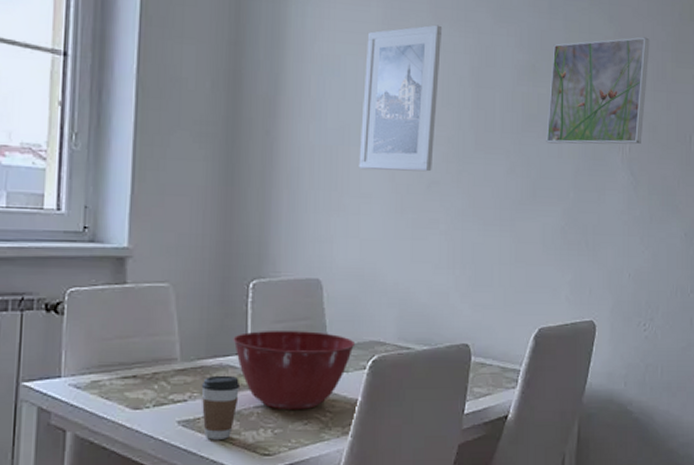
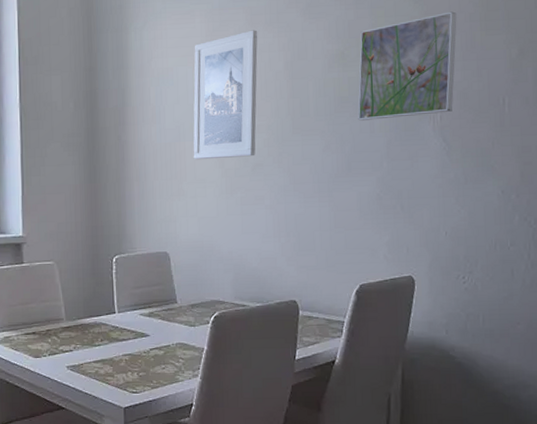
coffee cup: present [201,375,241,440] -> none [82,330,112,380]
mixing bowl: present [233,331,356,411] -> none [103,294,200,358]

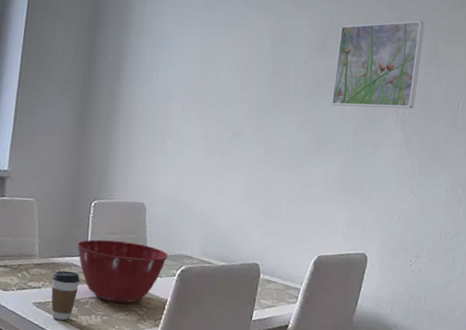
coffee cup: none [82,330,112,380] -> present [51,270,80,320]
mixing bowl: none [103,294,200,358] -> present [77,239,169,304]
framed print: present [193,30,258,160] -> none [179,10,251,125]

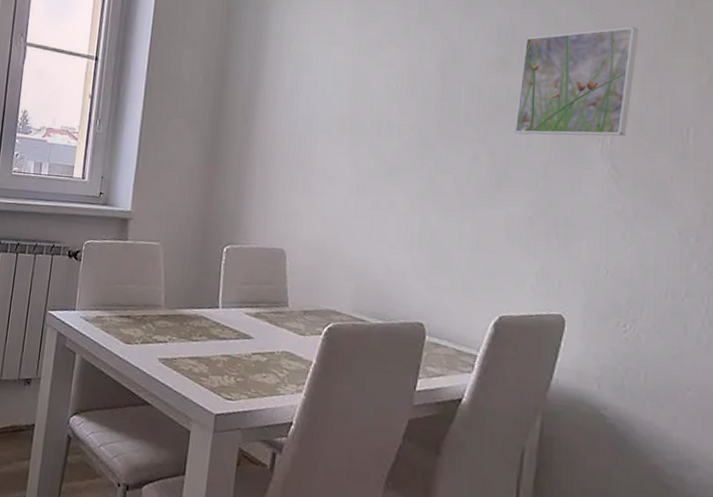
coffee cup: present [51,270,80,320] -> none [178,324,211,380]
mixing bowl: present [77,239,169,304] -> none [207,289,313,364]

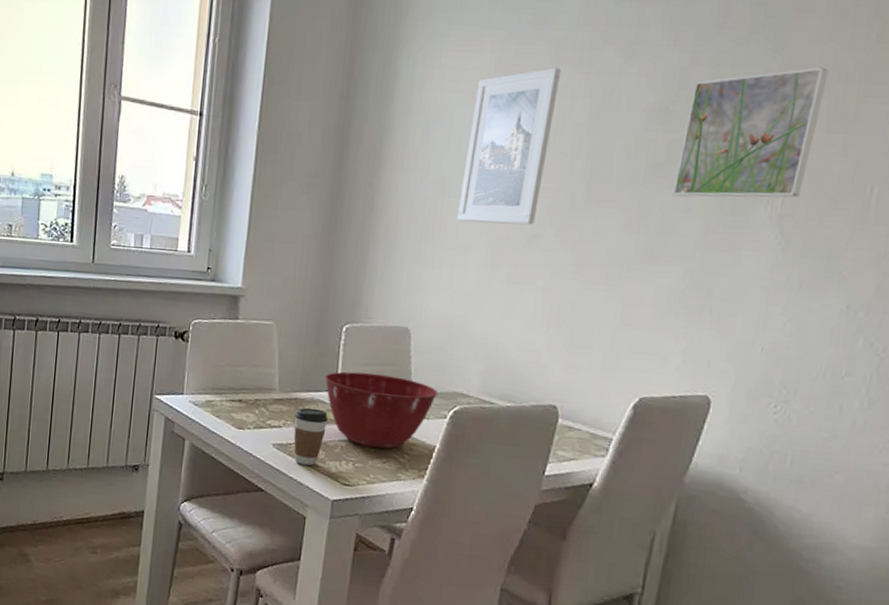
coffee cup: none [178,324,211,380] -> present [293,408,329,466]
mixing bowl: none [207,289,313,364] -> present [324,371,439,449]
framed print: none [324,24,410,158] -> present [456,67,562,226]

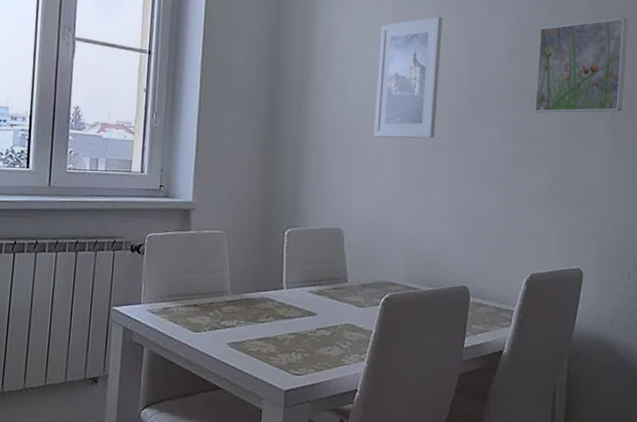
coffee cup: present [293,408,329,466] -> none [246,306,277,360]
mixing bowl: present [324,371,439,449] -> none [271,271,371,338]

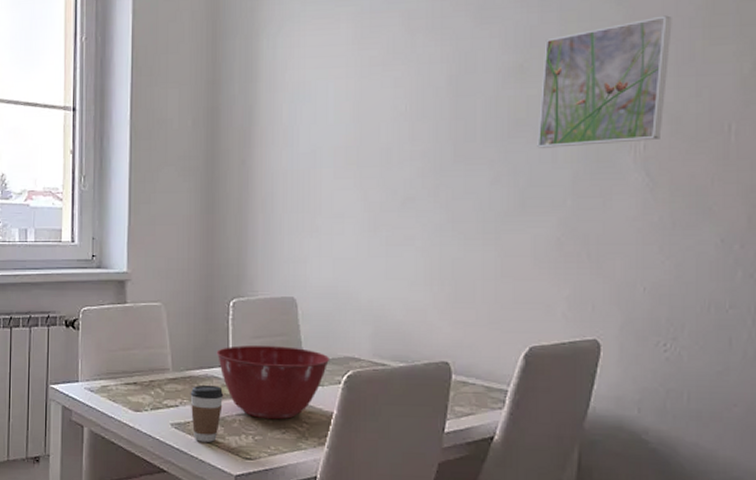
coffee cup: none [246,306,277,360] -> present [190,384,224,442]
mixing bowl: none [271,271,371,338] -> present [216,345,330,420]
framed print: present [373,16,443,139] -> none [330,37,416,191]

